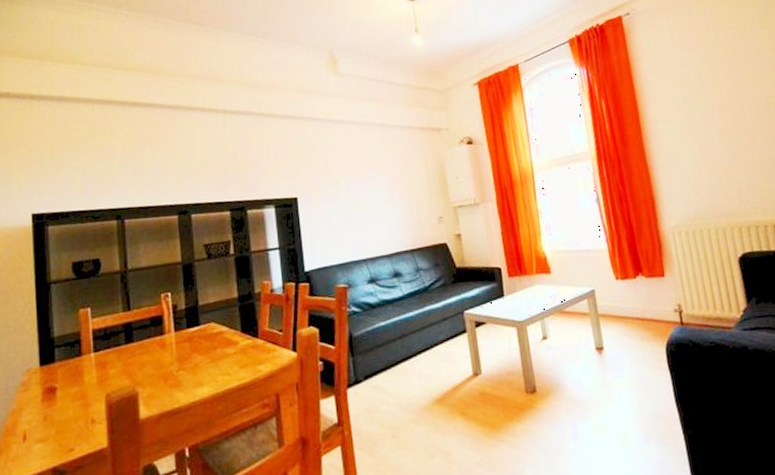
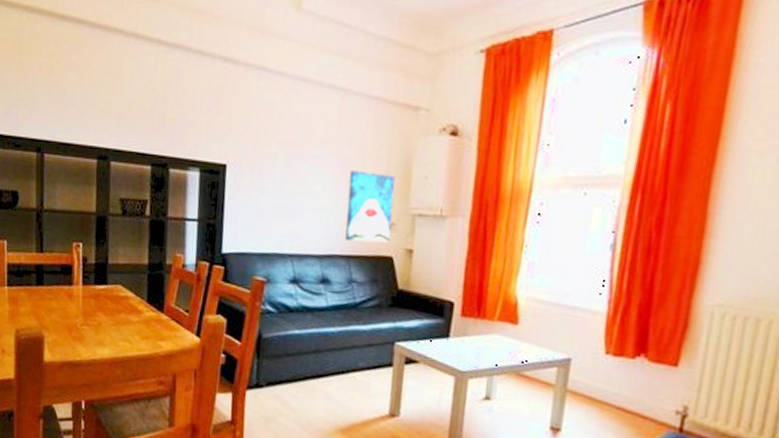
wall art: none [400,181,441,239] -> present [345,171,395,243]

